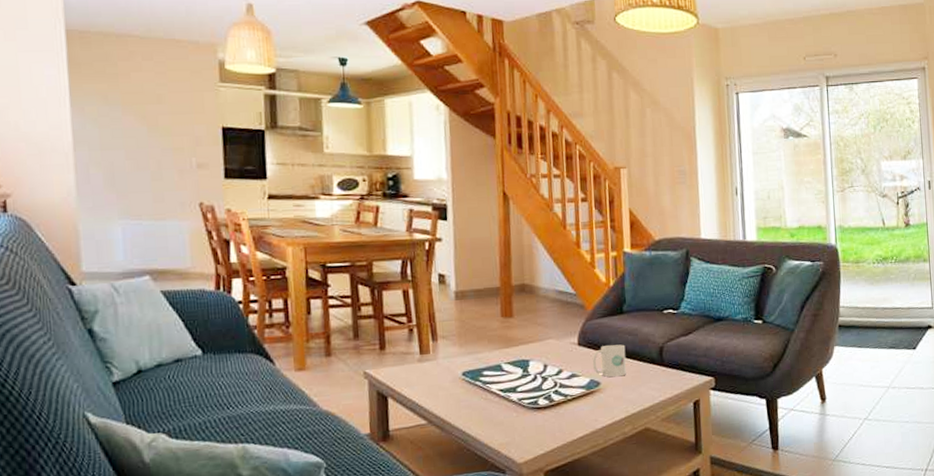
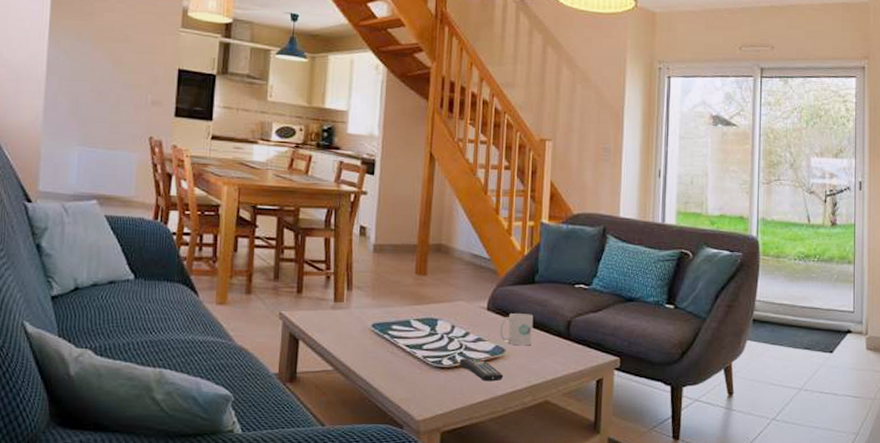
remote control: none [556,393,602,417] -> present [460,357,504,382]

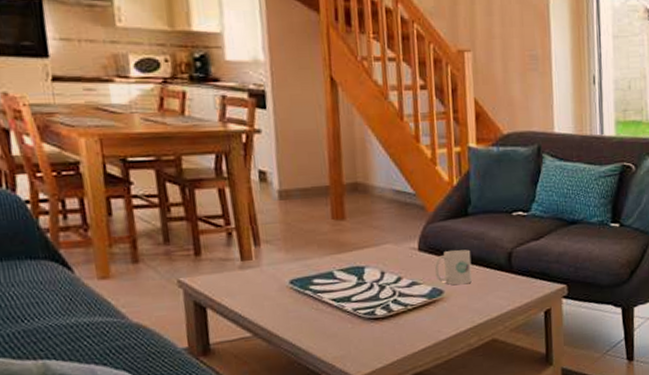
remote control: present [460,357,504,382] -> none [395,303,445,328]

